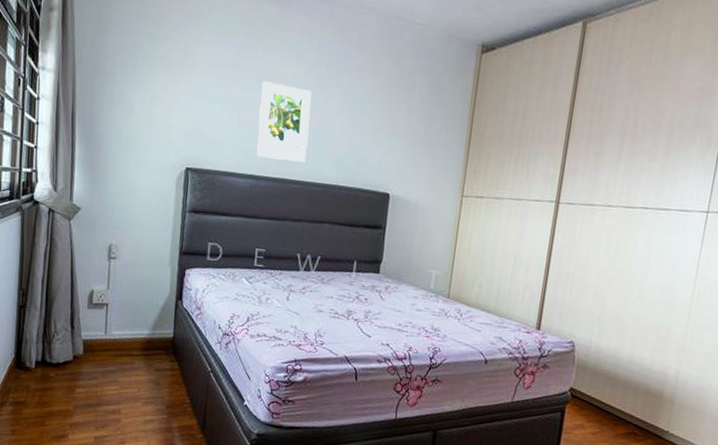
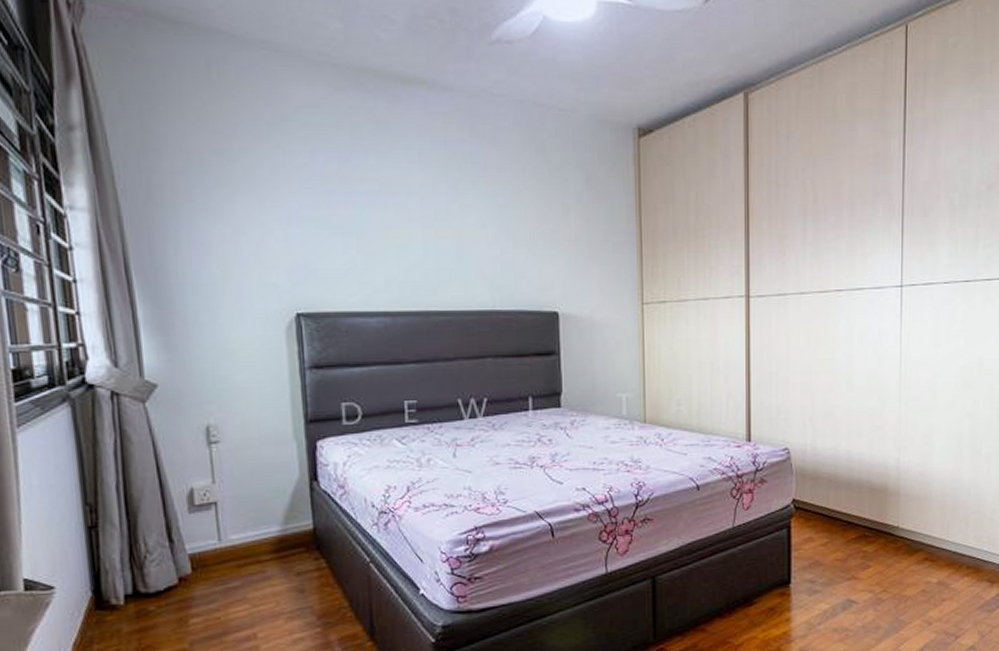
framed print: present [256,81,312,163] -> none [380,195,450,289]

